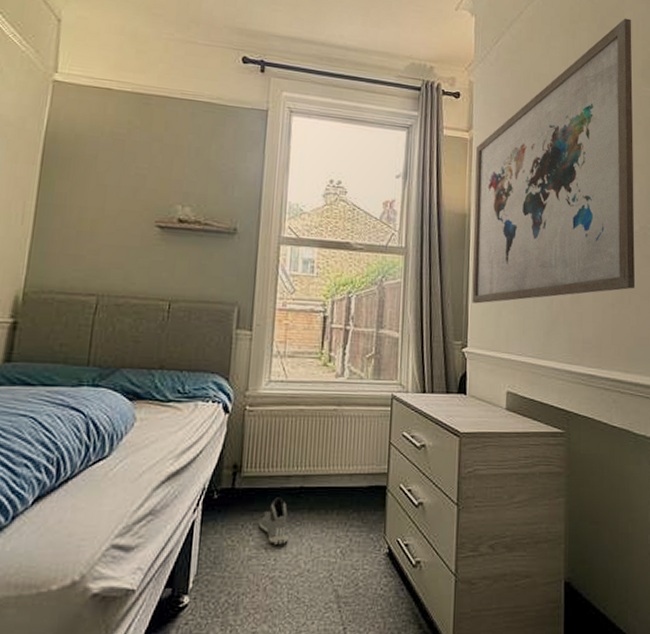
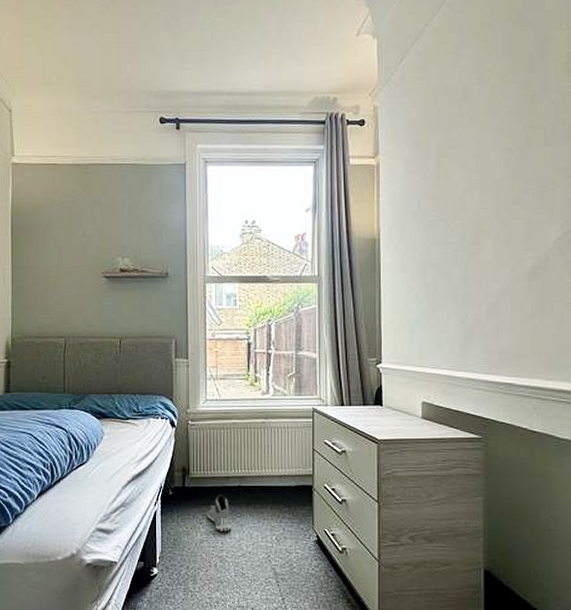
wall art: present [472,18,636,304] -> none [383,8,558,323]

